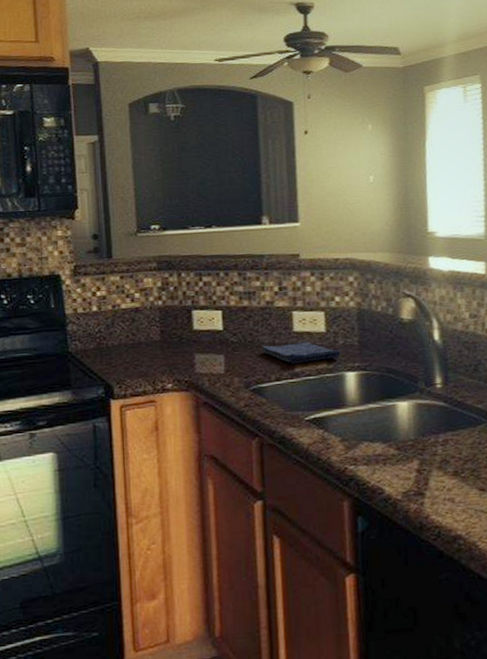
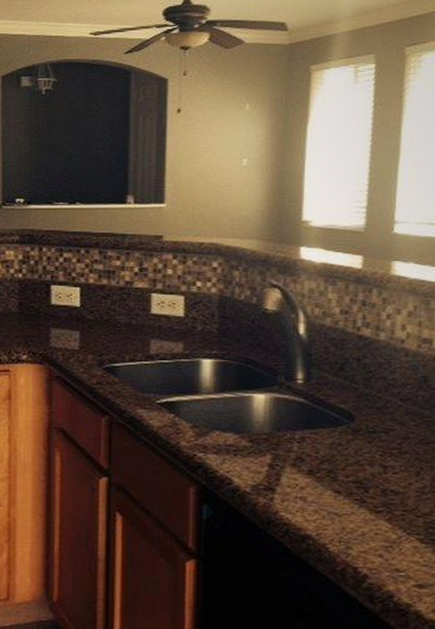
dish towel: present [261,341,341,364] -> none [117,324,198,346]

